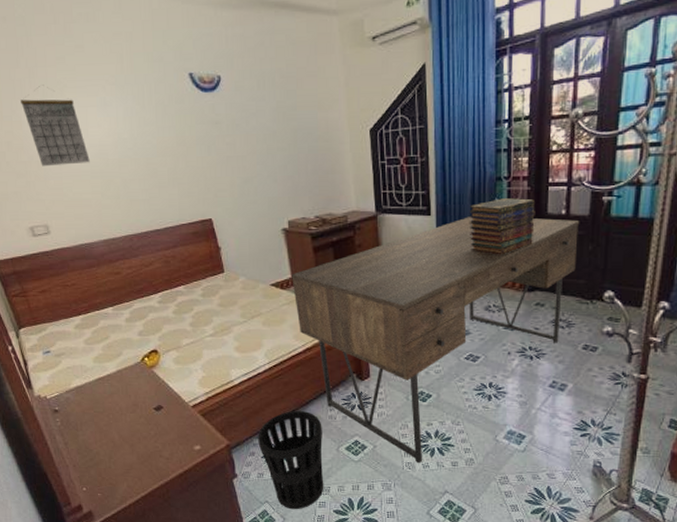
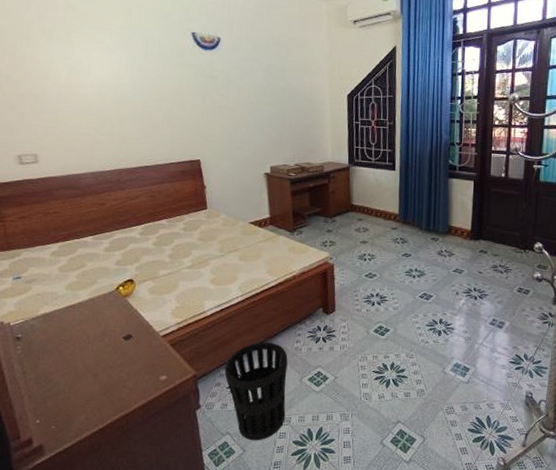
calendar: present [21,84,90,167] -> none [26,28,88,101]
desk: present [292,217,580,463] -> none [269,173,516,393]
book stack: present [469,198,535,255] -> none [427,160,481,208]

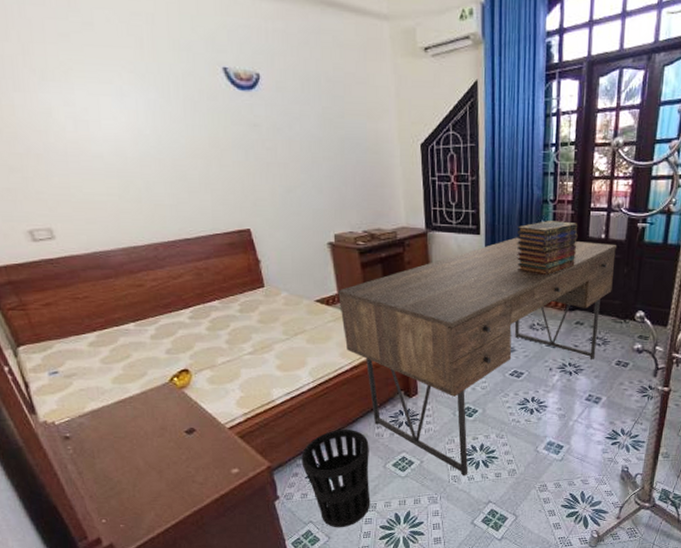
desk: none [269,173,516,393] -> present [338,237,618,475]
book stack: none [427,160,481,208] -> present [516,221,578,276]

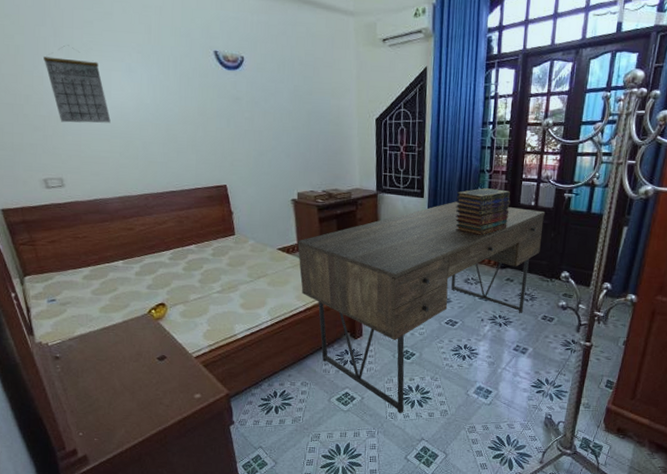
calendar: none [12,64,104,161] -> present [44,45,111,123]
wastebasket: present [301,429,371,528] -> none [256,364,317,455]

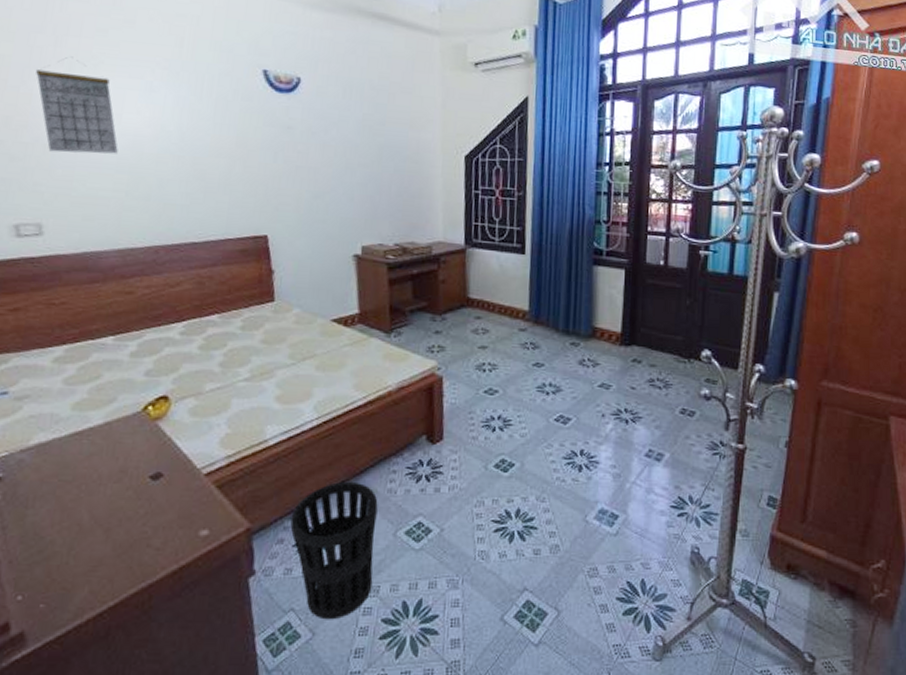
wastebasket: none [256,364,317,455] -> present [290,481,378,620]
desk: present [297,201,546,413] -> none [358,259,678,551]
book stack: present [455,188,510,236] -> none [565,243,634,304]

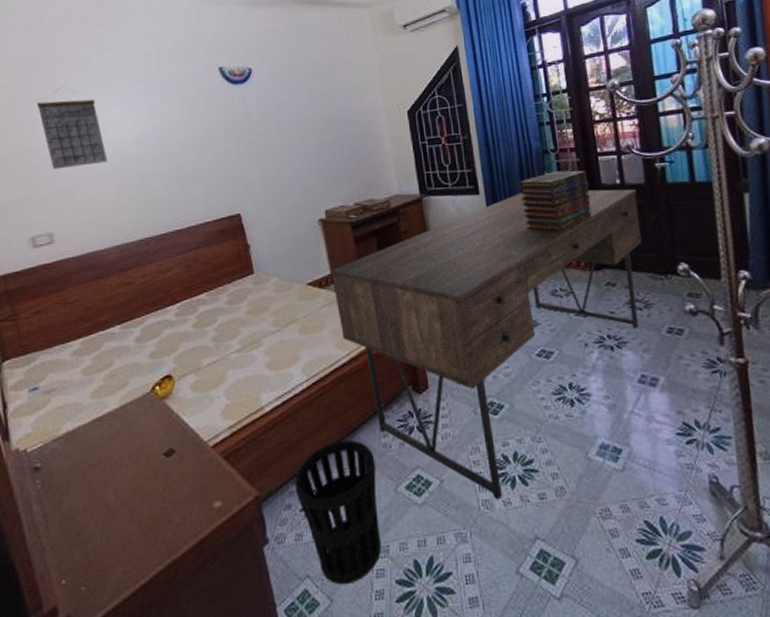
desk: none [358,259,678,551] -> present [331,189,642,499]
book stack: none [565,243,634,304] -> present [518,170,592,233]

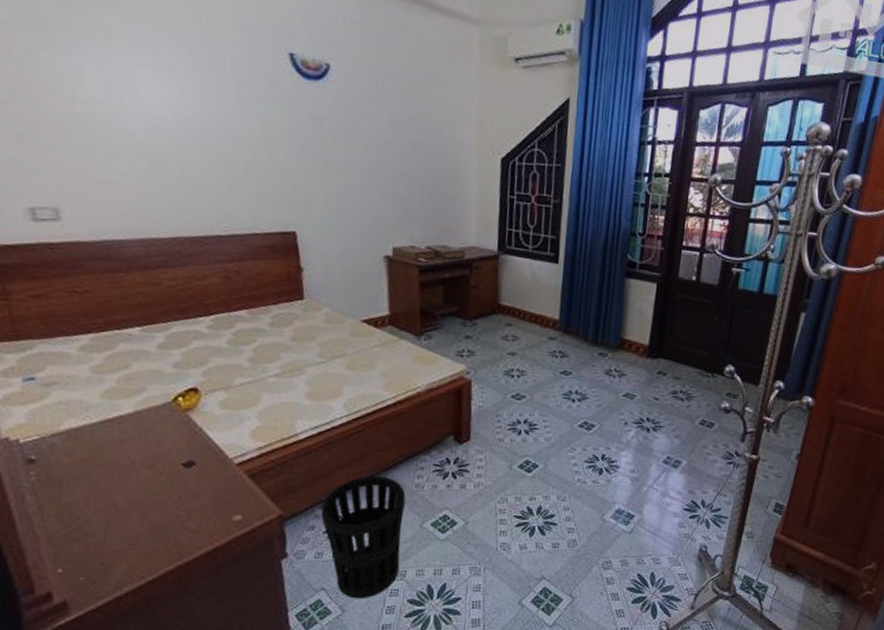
calendar: present [37,86,107,170] -> none [42,26,136,138]
desk: present [331,189,642,499] -> none [389,270,709,543]
book stack: present [518,170,592,233] -> none [597,255,667,316]

